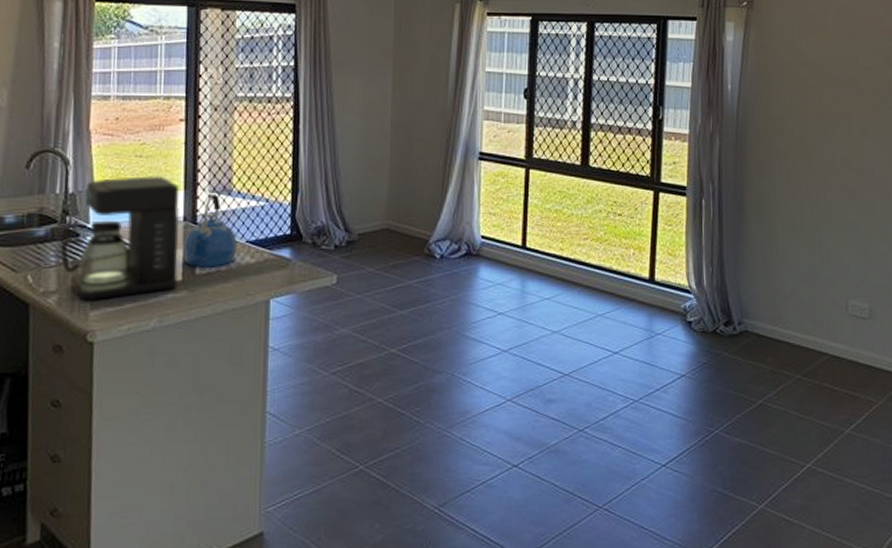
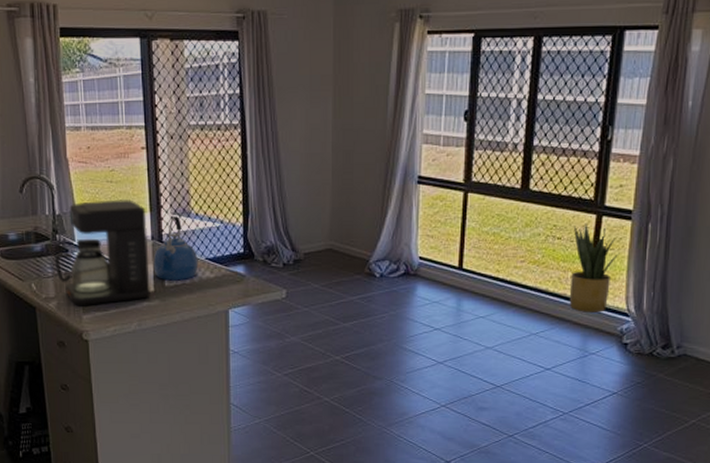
planter: none [632,199,678,292] -> present [569,223,620,314]

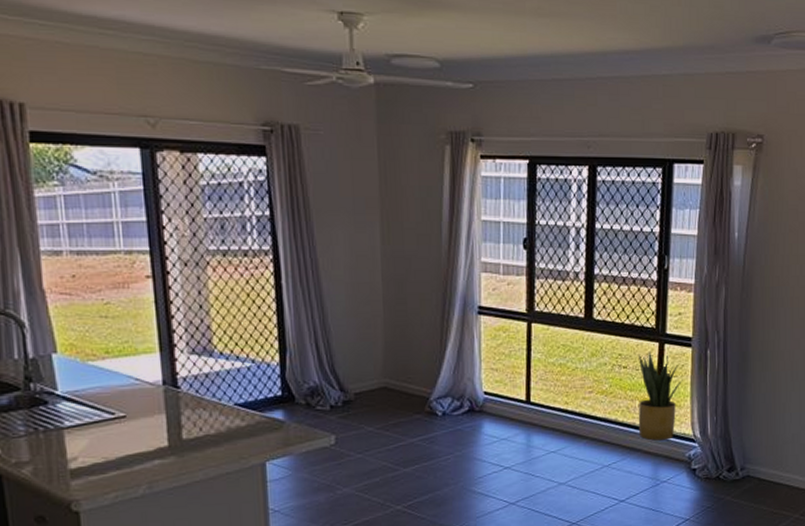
coffee maker: present [54,199,152,306] -> none [27,338,165,470]
kettle: present [153,216,198,281] -> none [166,356,226,433]

